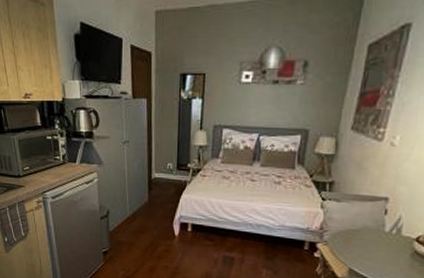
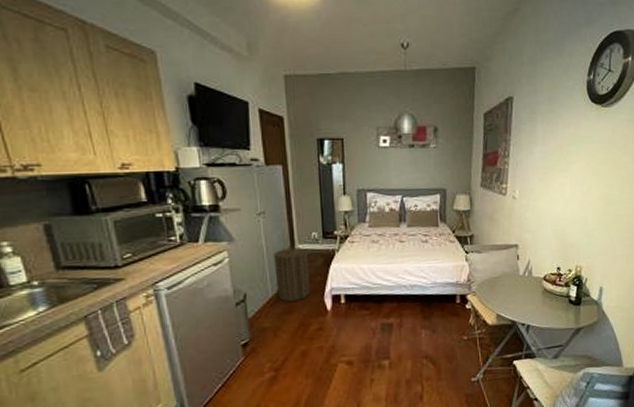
laundry hamper: none [133,173,163,223] -> present [273,245,311,302]

